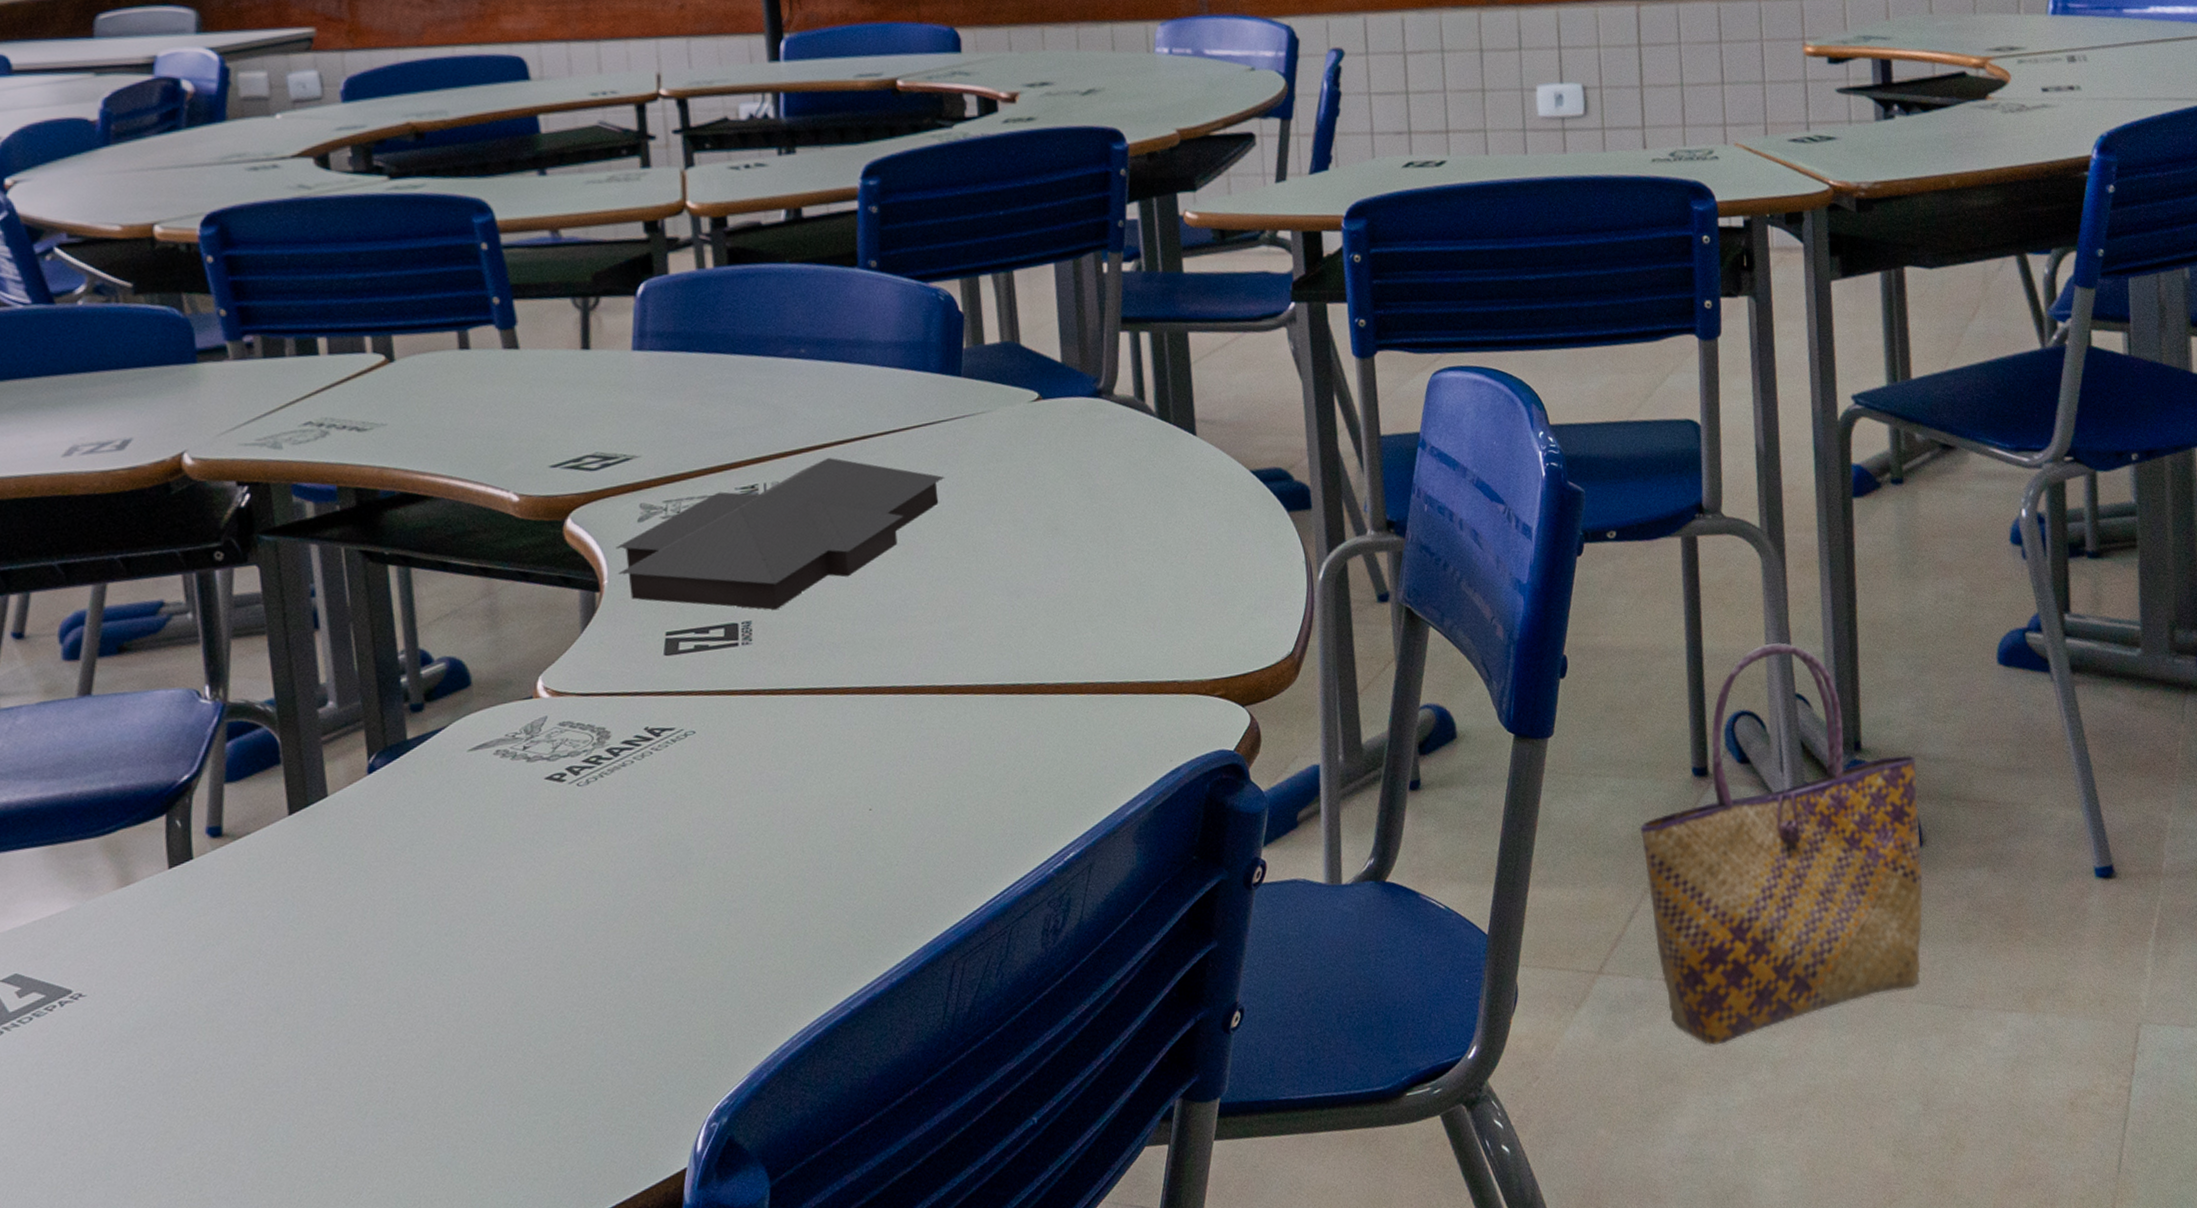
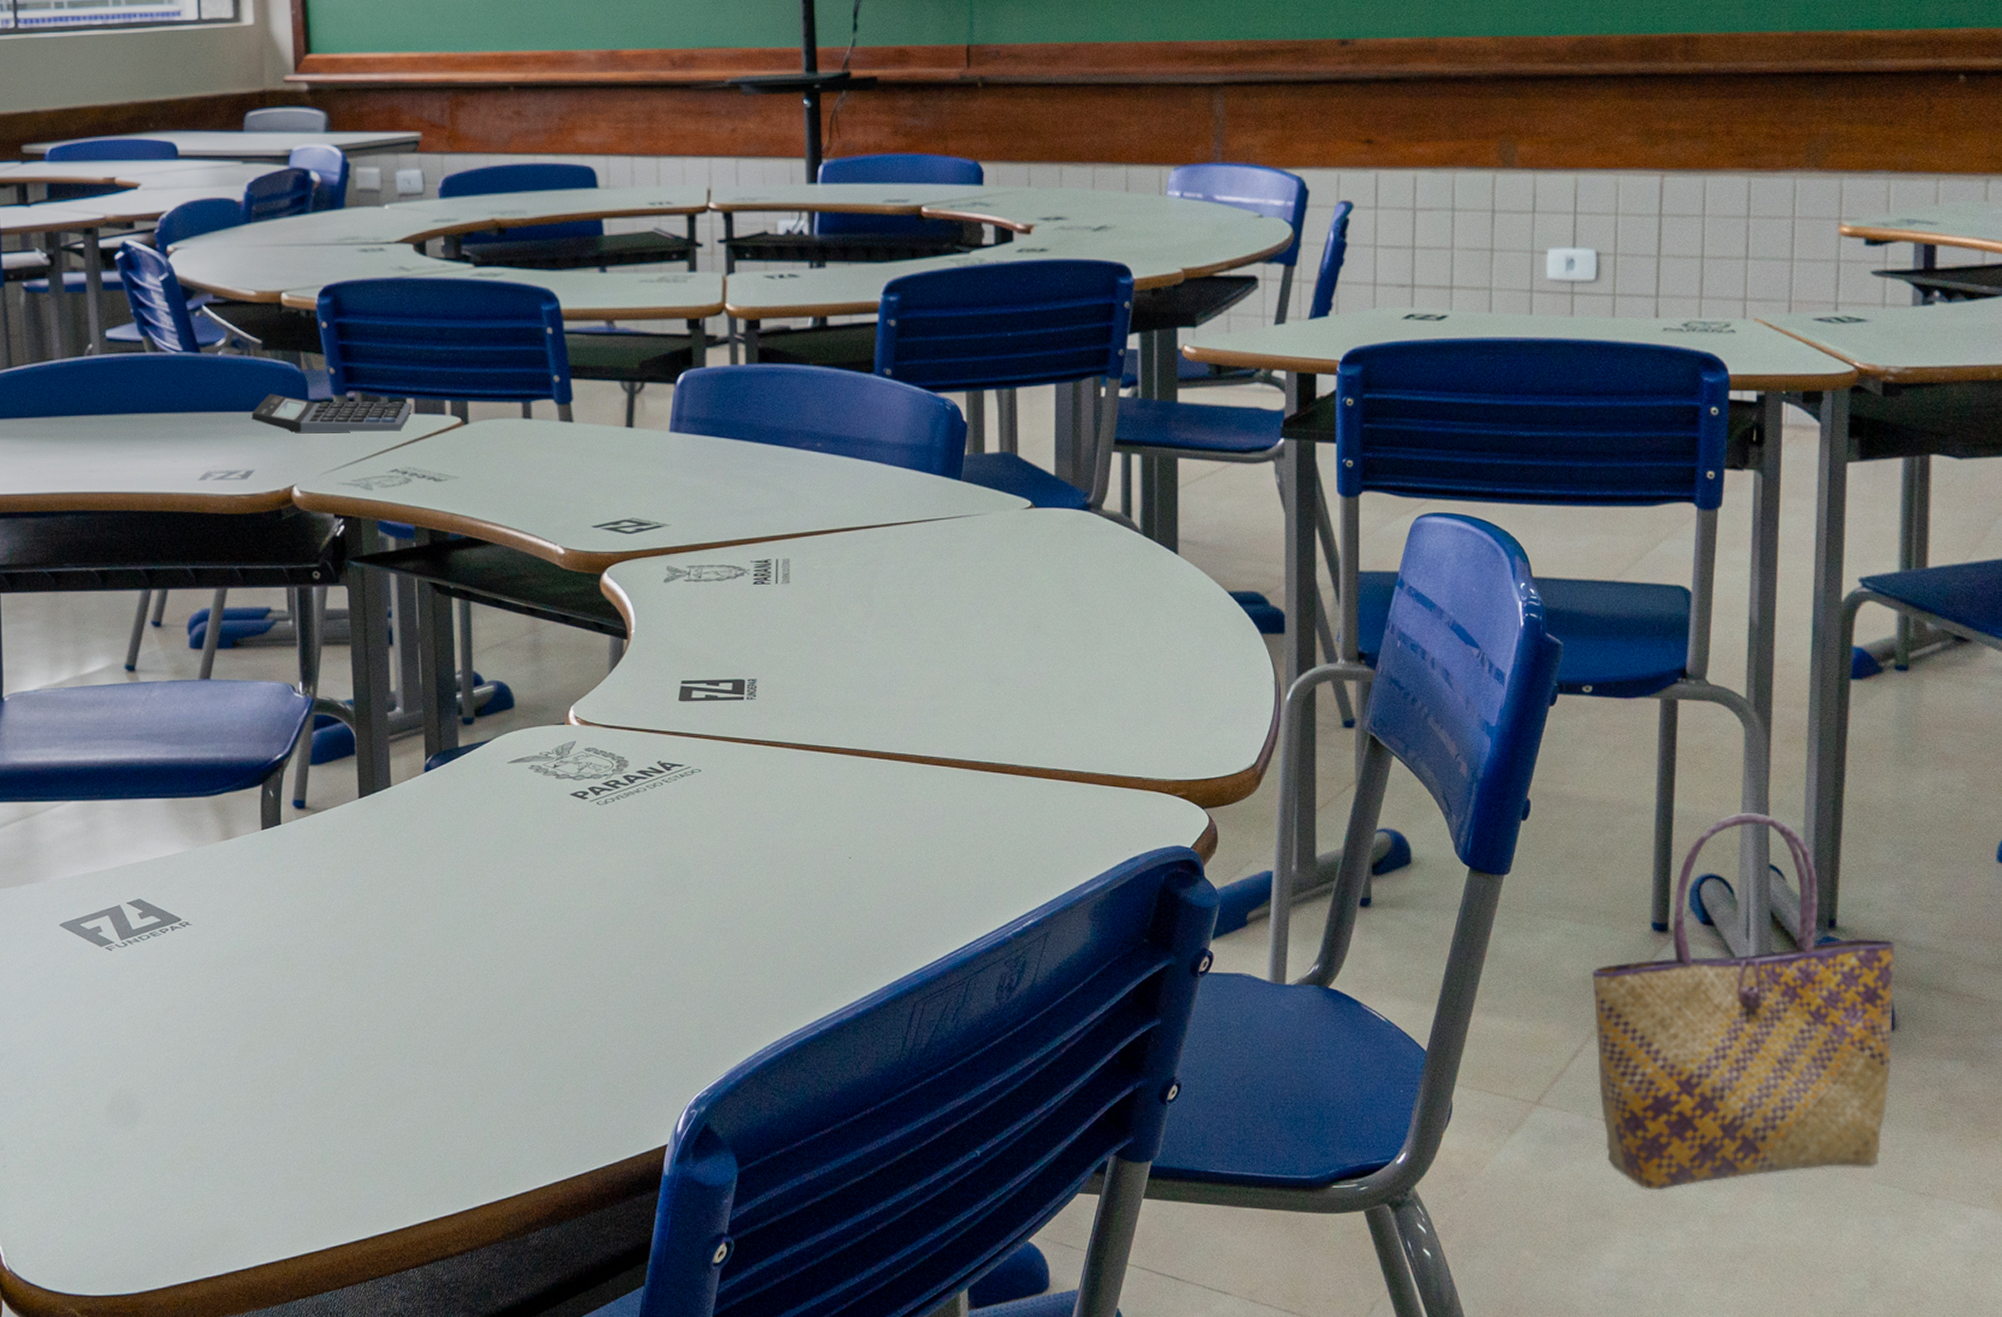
calculator: none [125,341,325,390] -> present [252,393,412,433]
papers: present [615,457,945,610] -> none [643,541,939,671]

